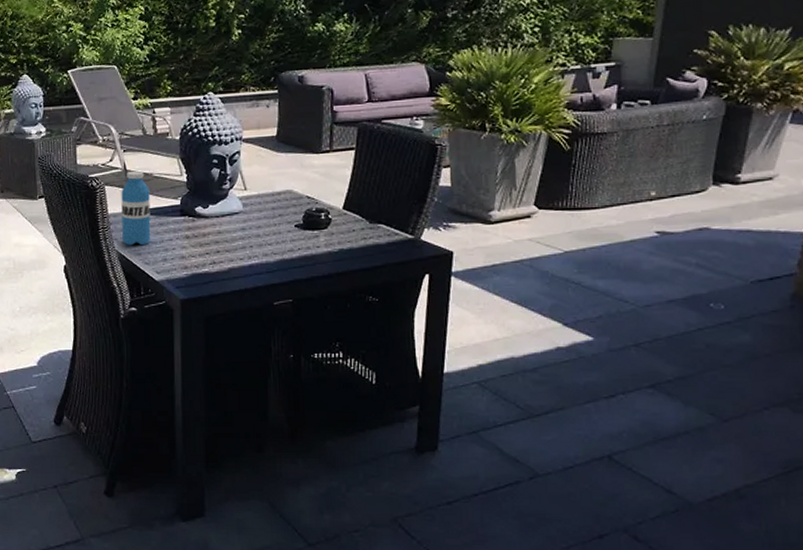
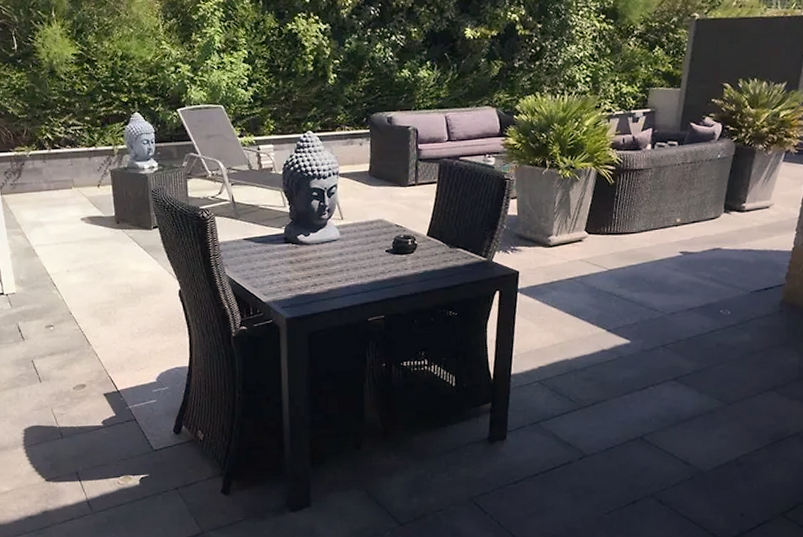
water bottle: present [121,170,151,246] -> none [230,202,258,271]

